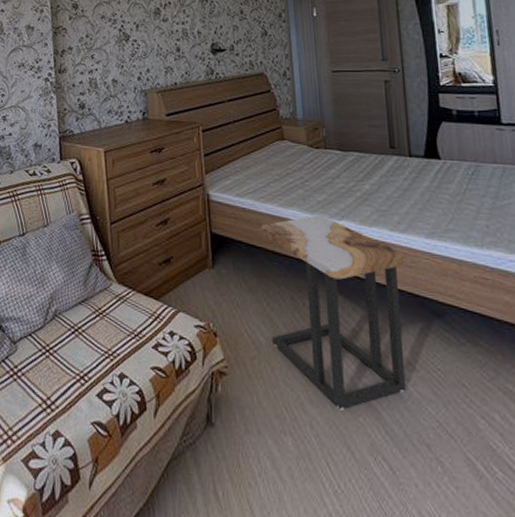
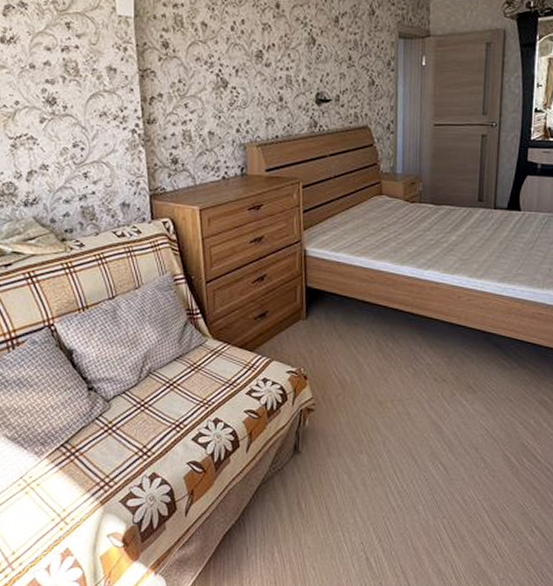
side table: present [260,215,407,410] -> none [353,266,480,429]

